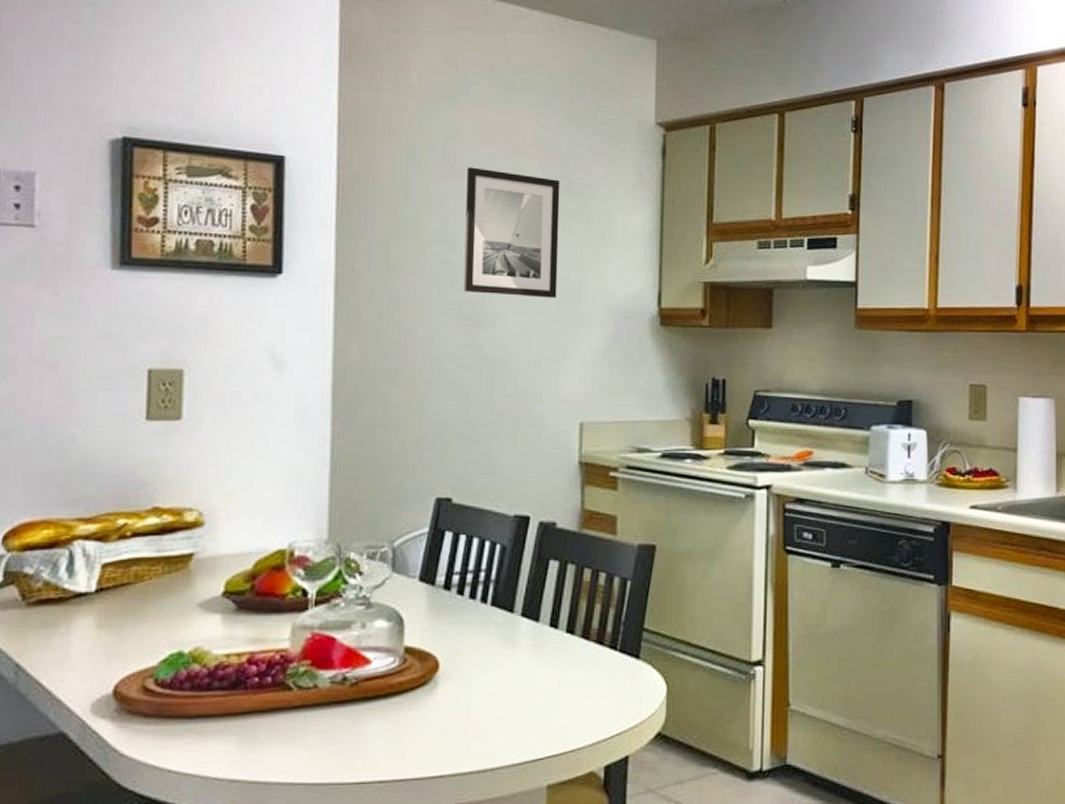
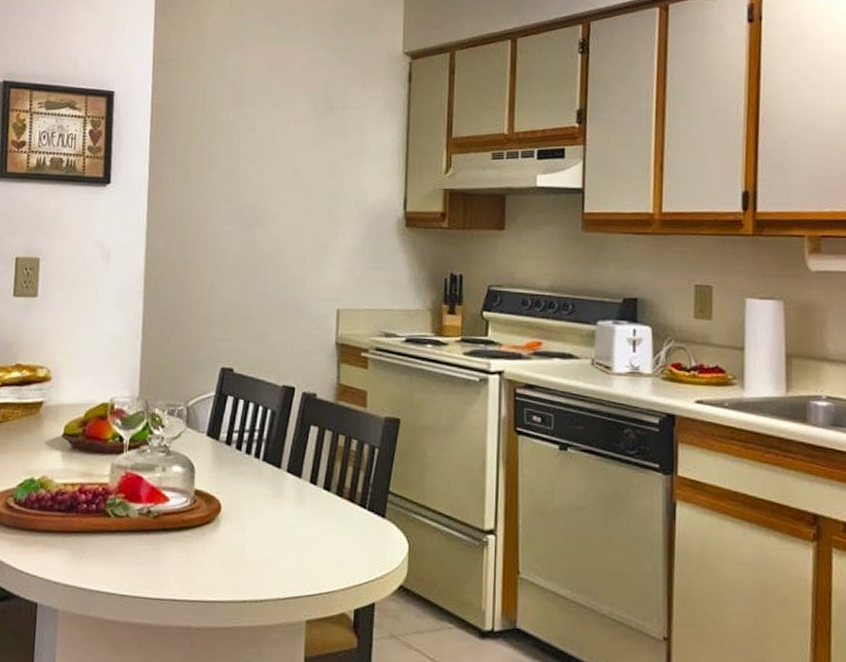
wall art: present [463,167,561,299] -> none [245,95,323,203]

